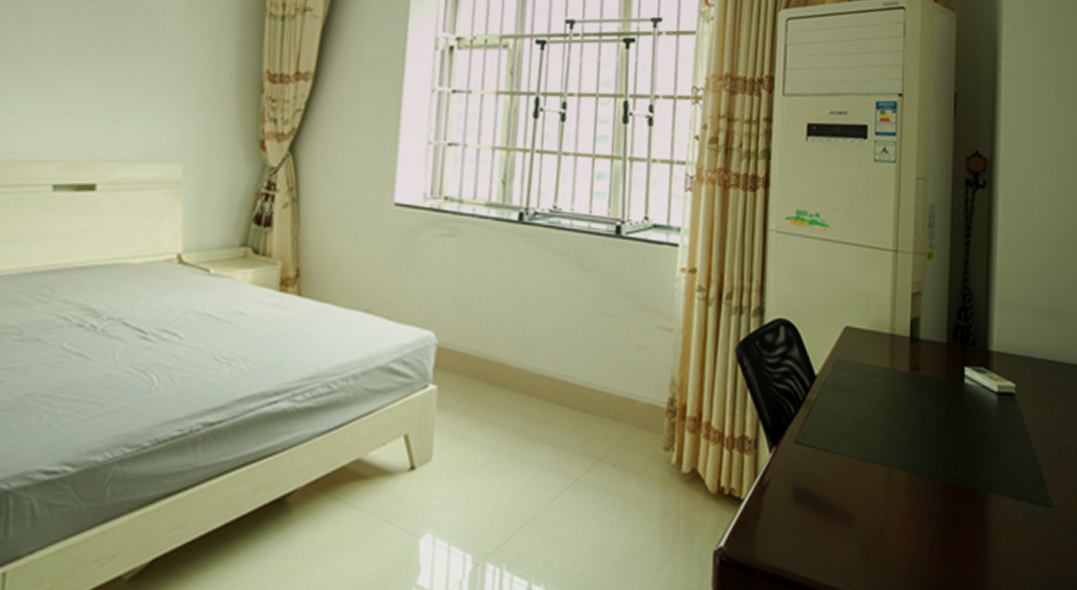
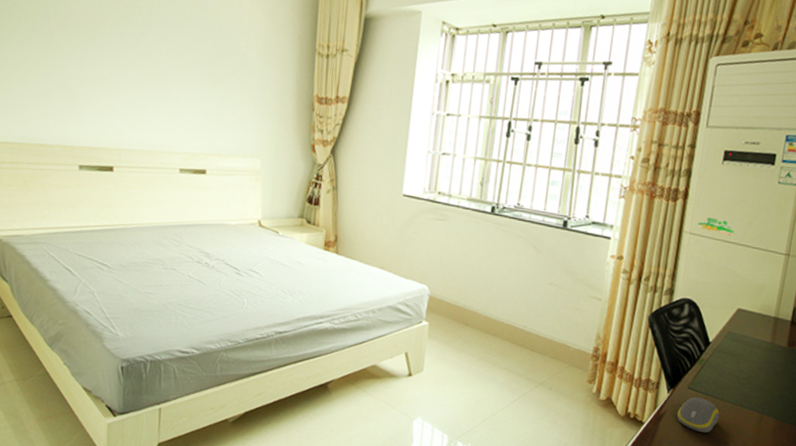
computer mouse: none [784,455,839,505] -> present [676,397,720,433]

